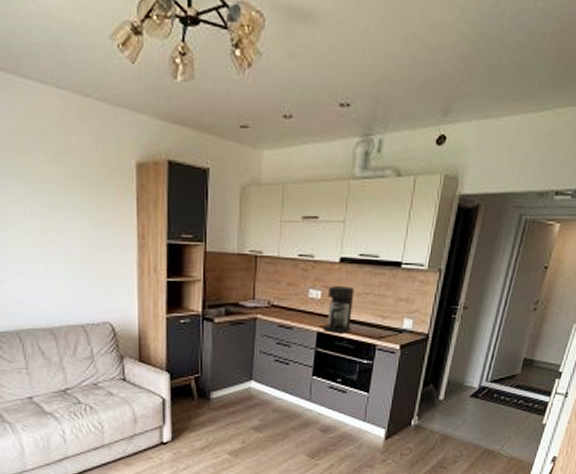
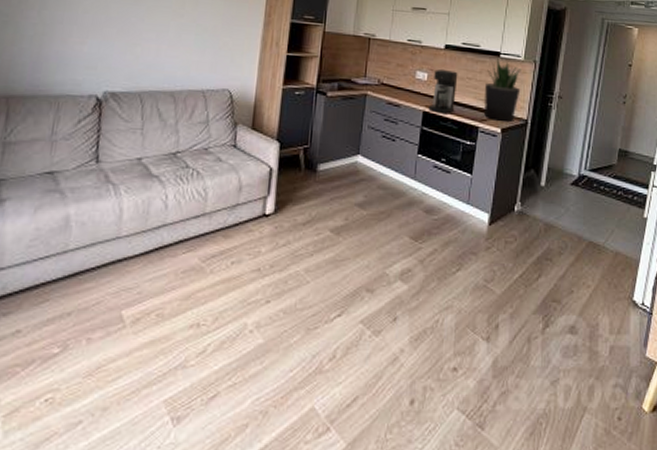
planter: none [382,268,424,338] -> present [484,57,521,123]

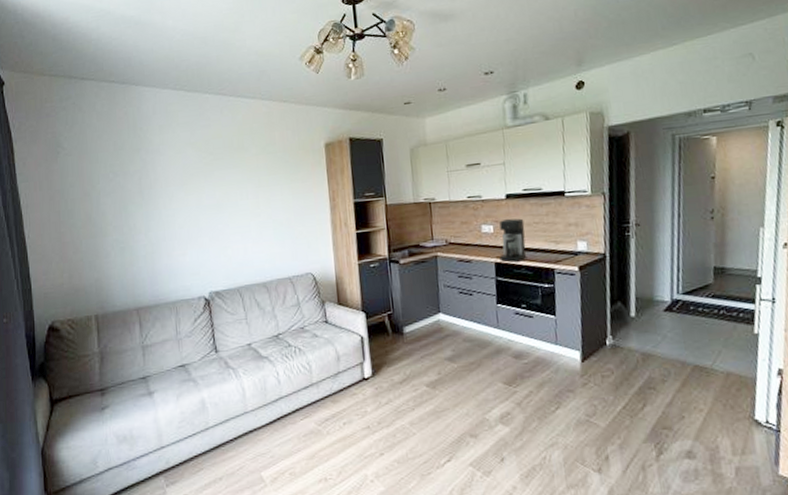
planter: present [484,57,521,123] -> none [554,196,593,261]

